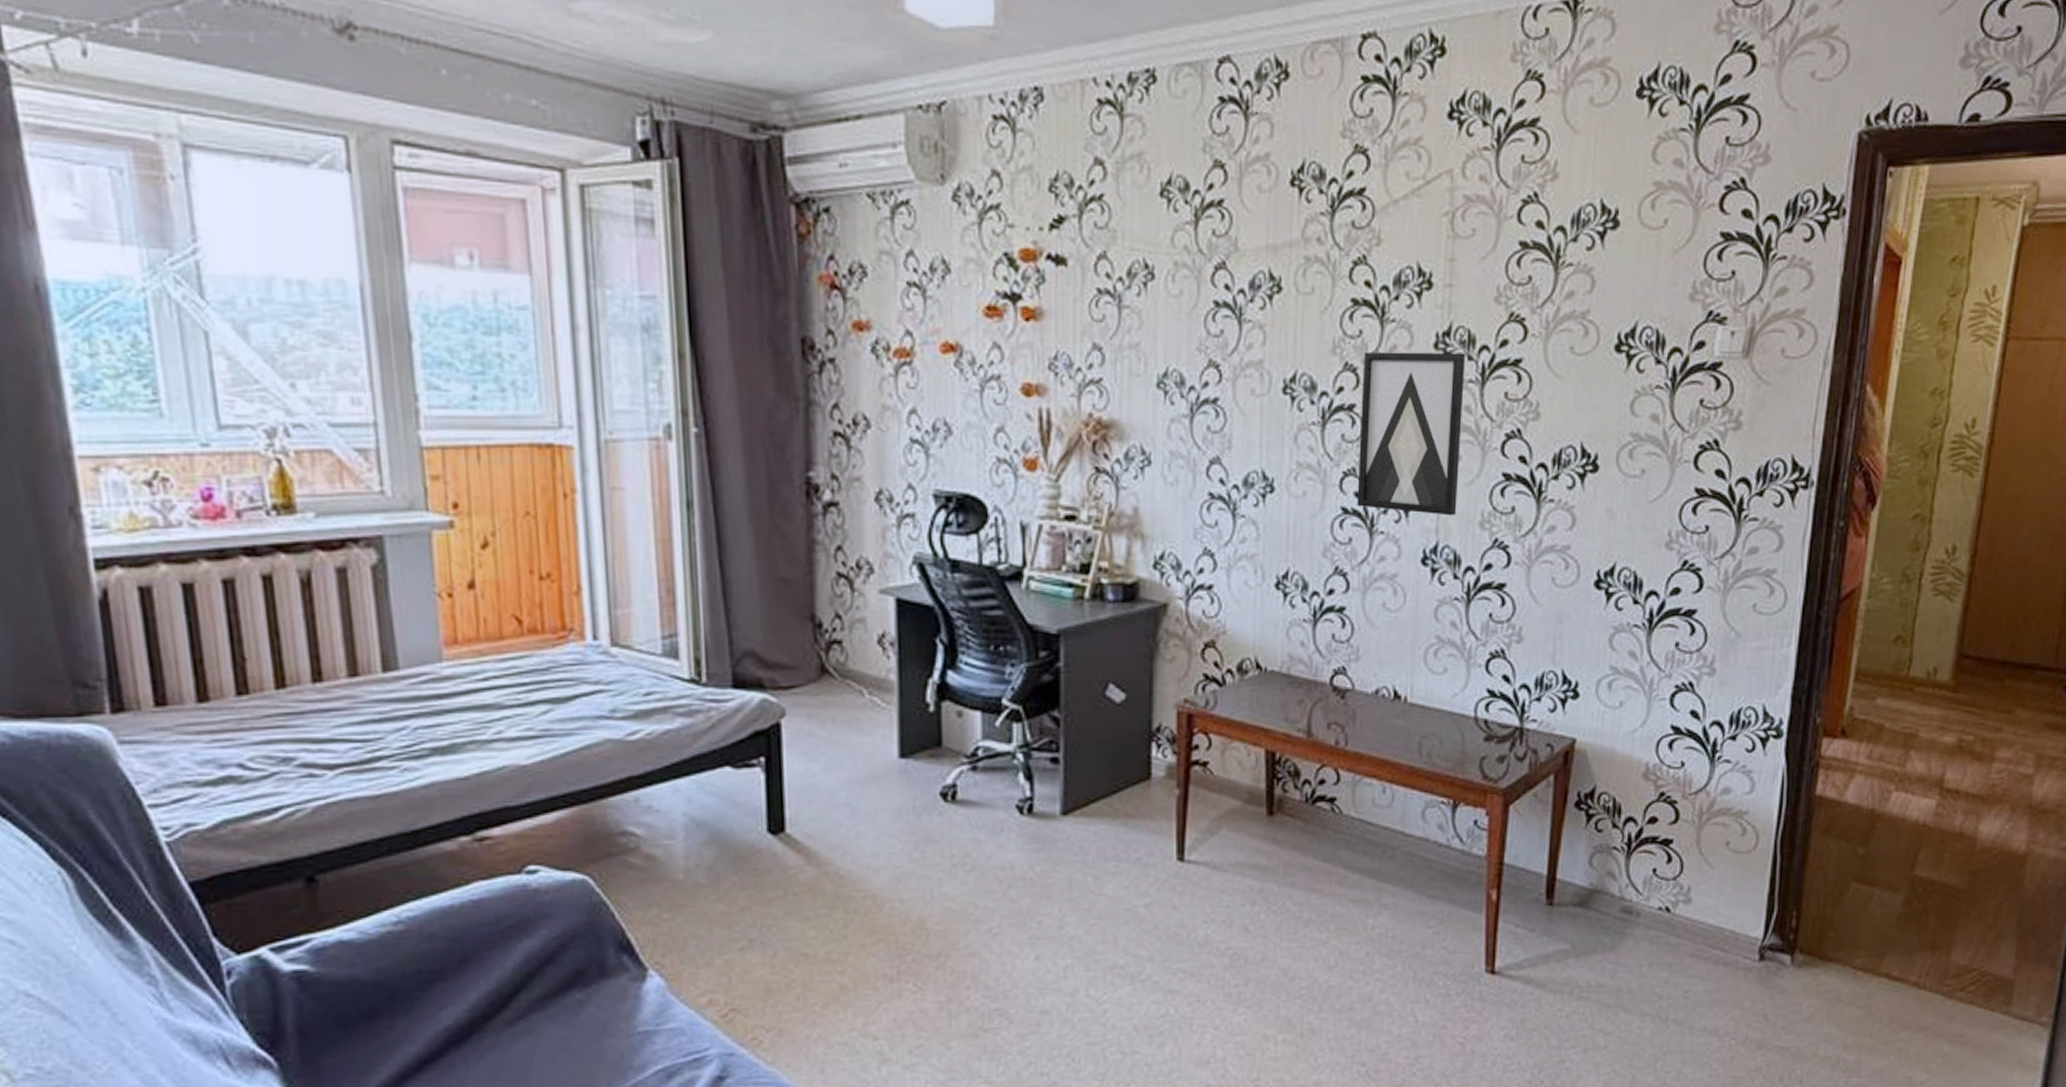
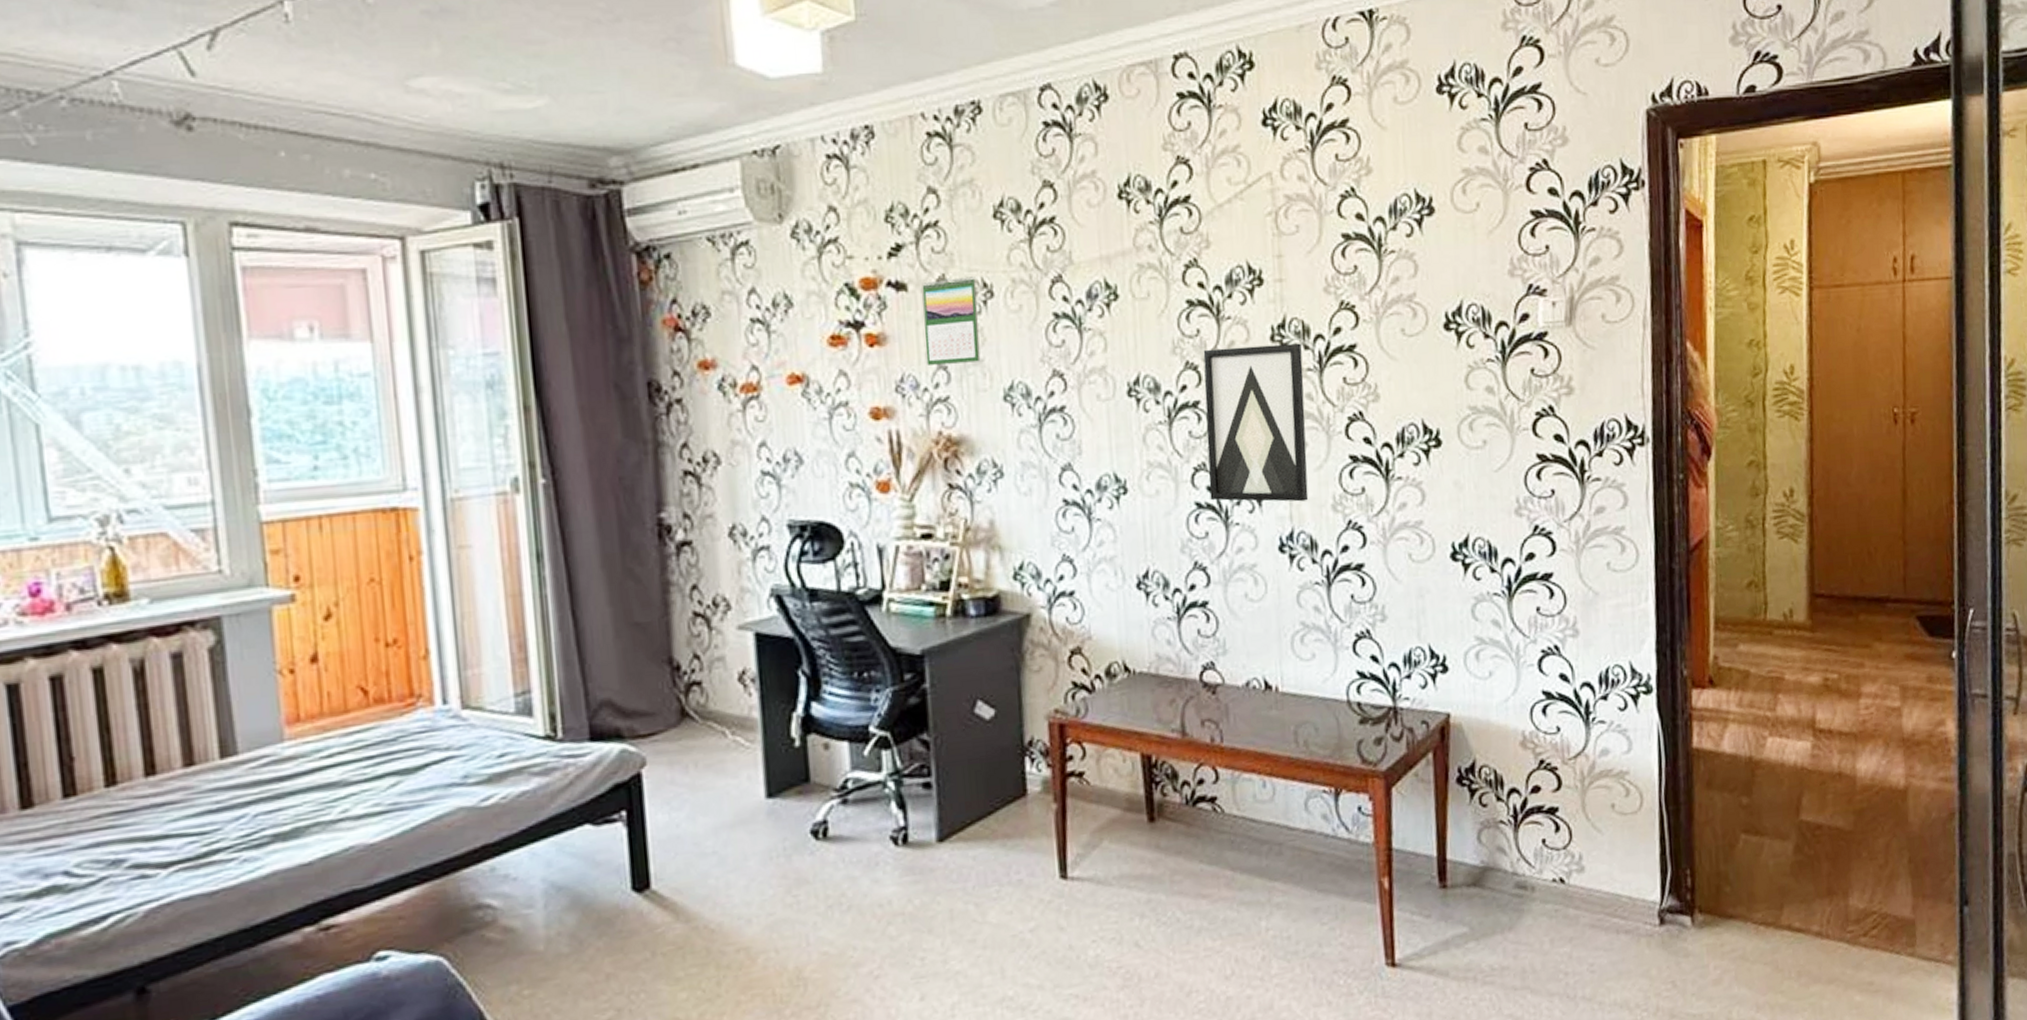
calendar: none [1081,256,1138,345] -> present [922,277,981,365]

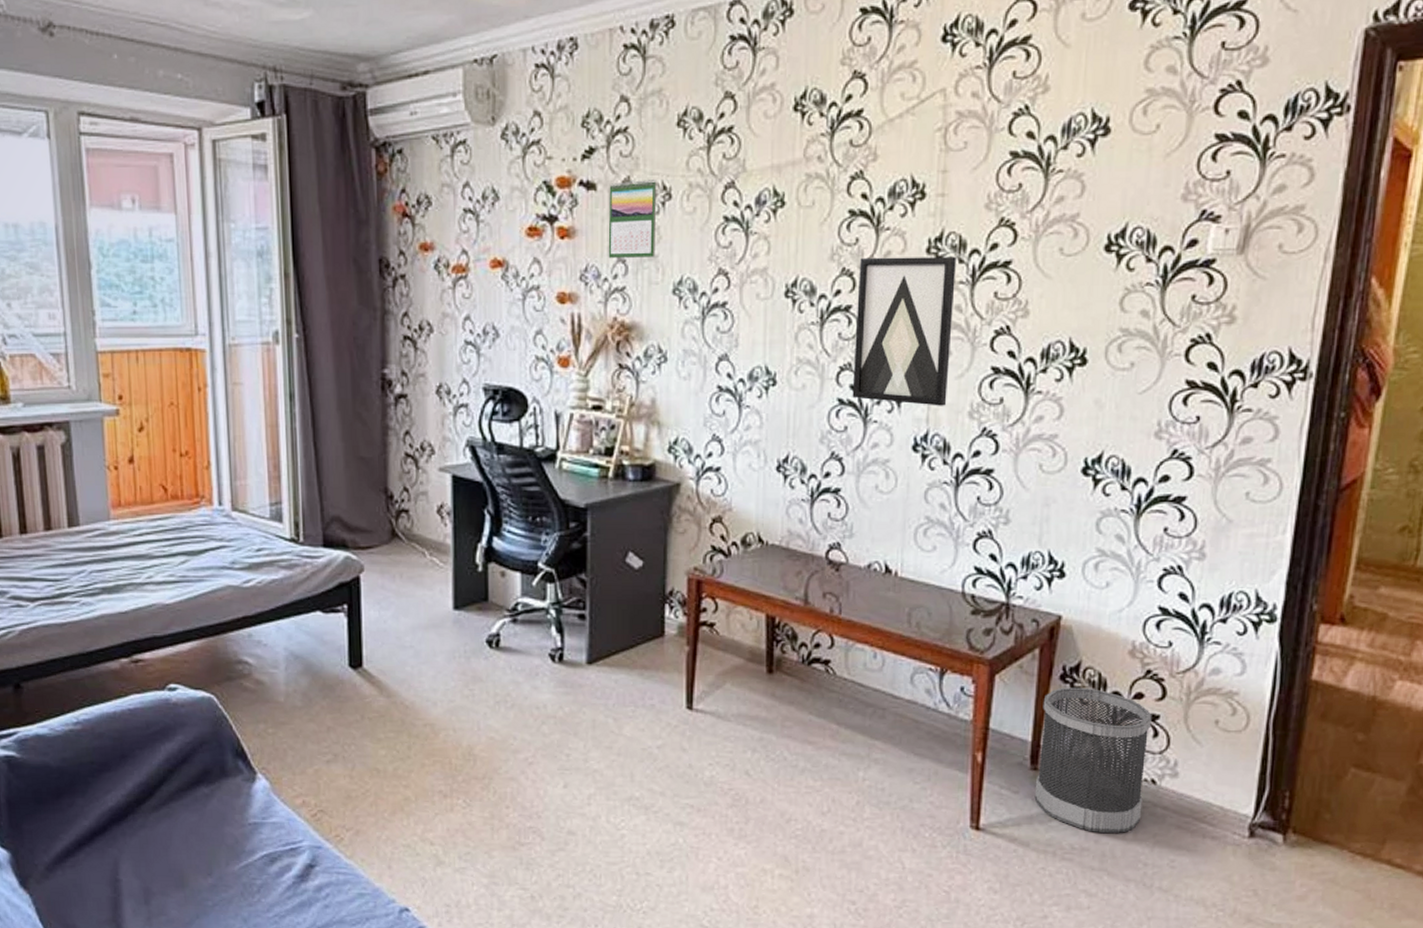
wastebasket: none [1443,788,1555,948] -> present [1034,687,1152,833]

